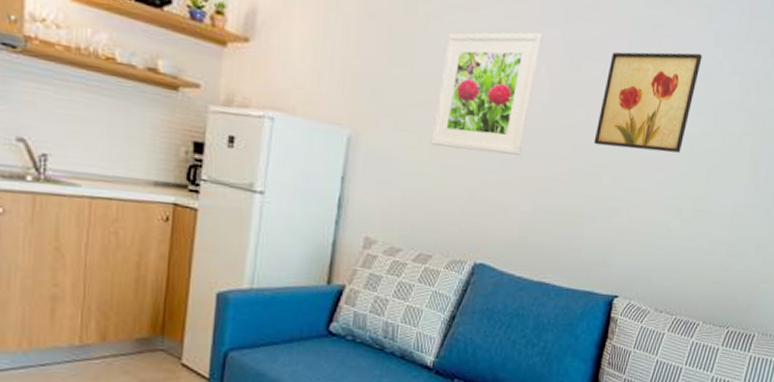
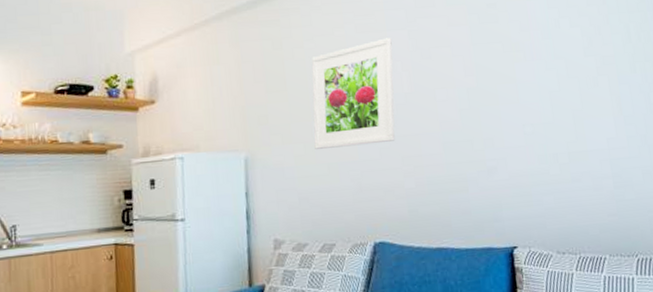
wall art: present [593,52,703,153] -> none [455,18,542,117]

